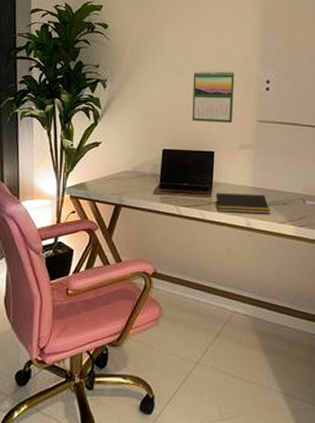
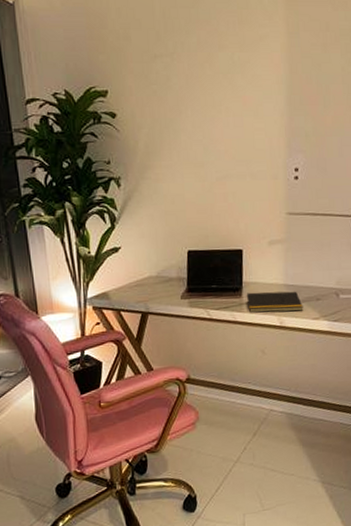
calendar: present [192,70,235,123] -> none [215,159,261,219]

